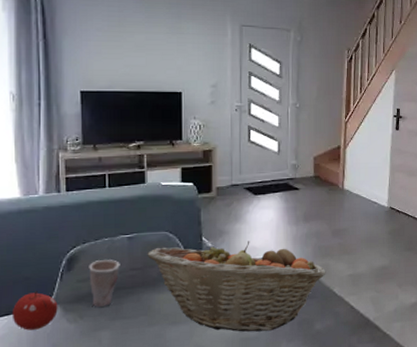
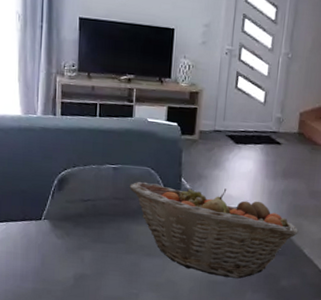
fruit: present [11,291,58,330] -> none [9,204,49,239]
cup: present [89,259,120,307] -> none [77,184,105,229]

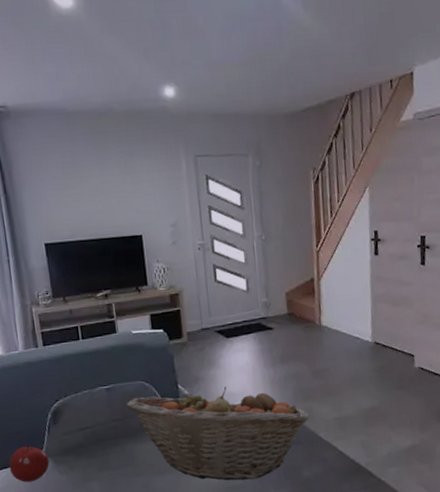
fruit: none [9,204,49,239] -> present [9,445,50,482]

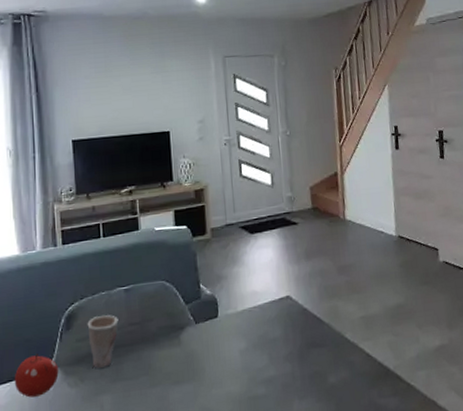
cup: none [72,411,102,459] -> present [87,314,119,368]
fruit basket: present [126,386,310,481] -> none [145,285,335,390]

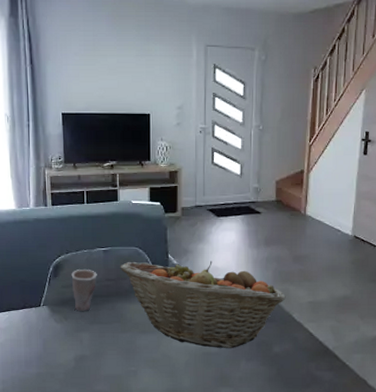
fruit: present [14,354,59,398] -> none [11,292,47,326]
fruit basket: none [145,285,335,390] -> present [120,261,286,348]

